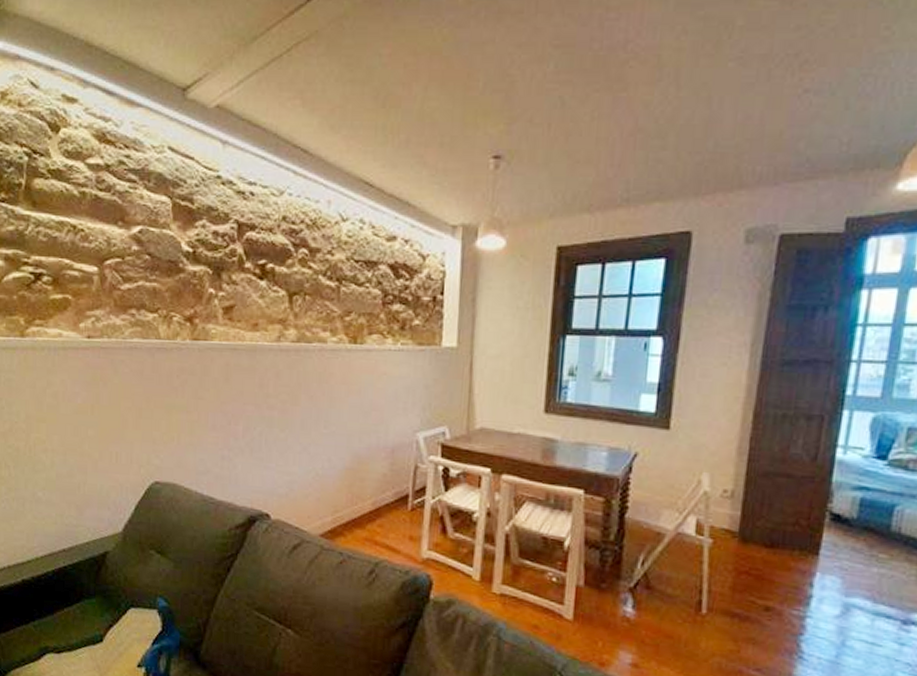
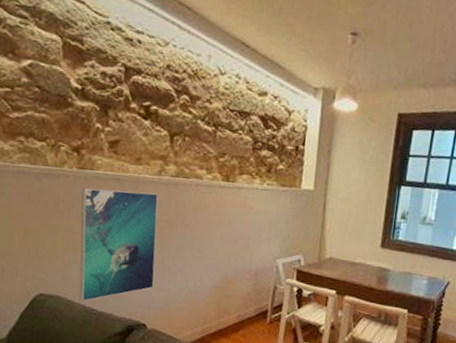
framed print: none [195,361,278,489] -> present [79,188,158,301]

